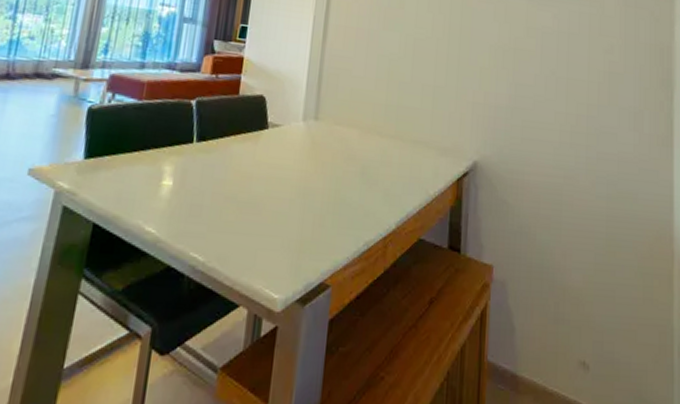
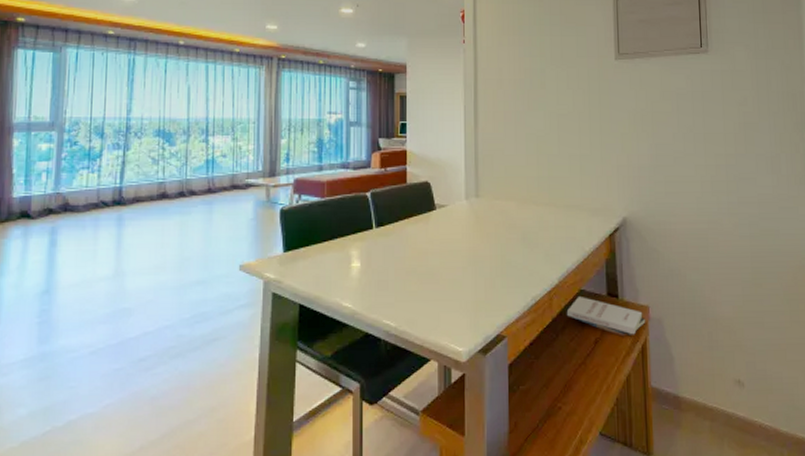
books: none [401,245,488,301] -> present [566,295,646,338]

